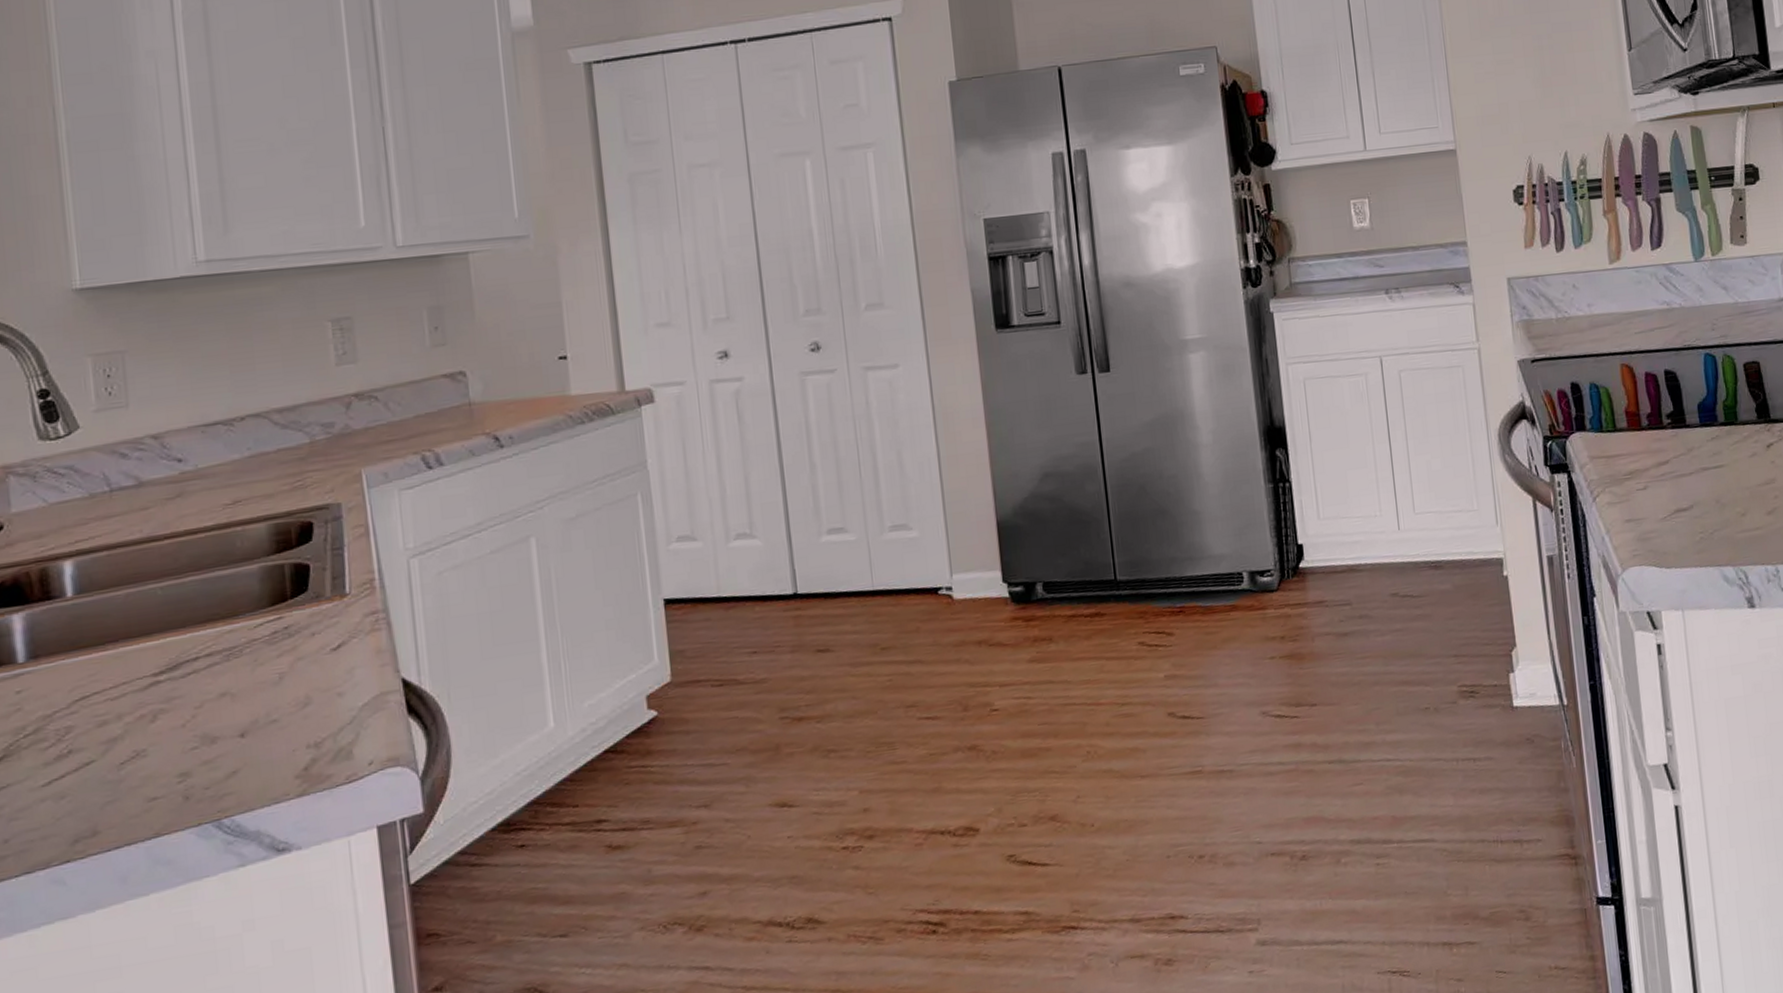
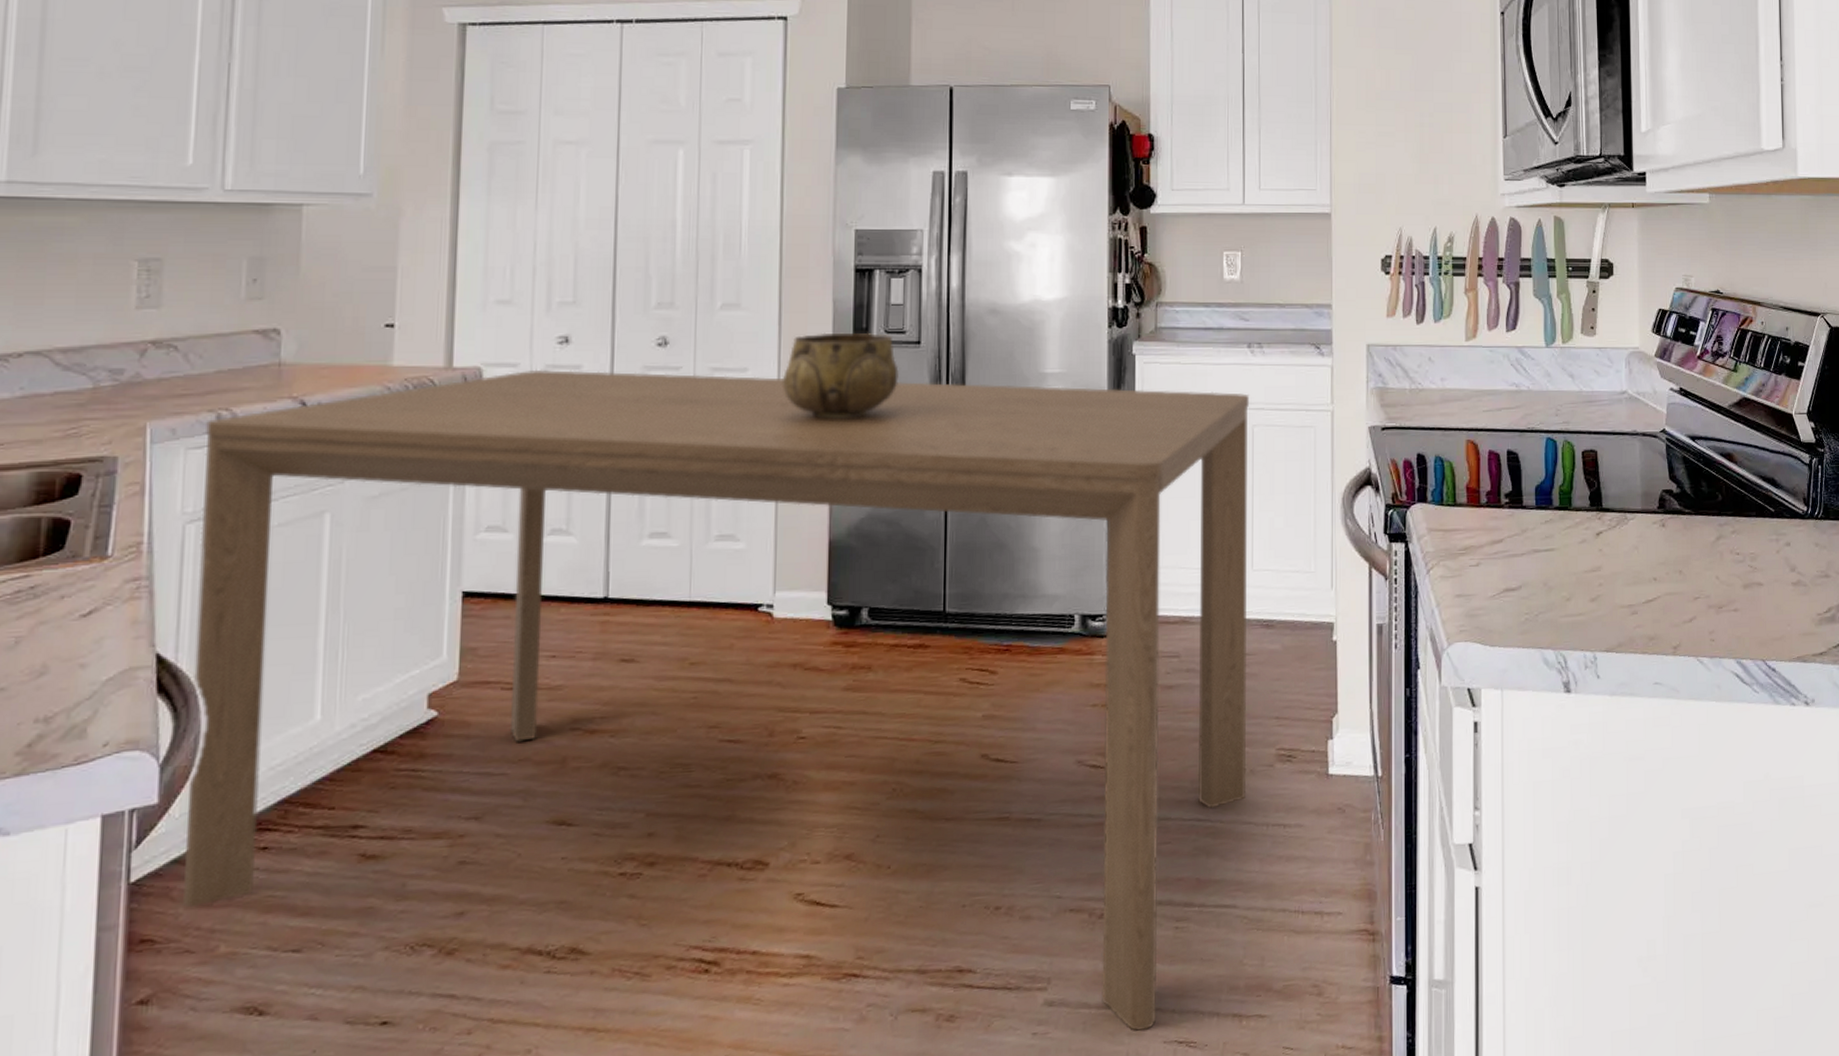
dining table: none [413,340,1432,964] -> present [183,369,1249,1031]
decorative bowl: none [932,317,1044,406] -> present [782,332,899,419]

